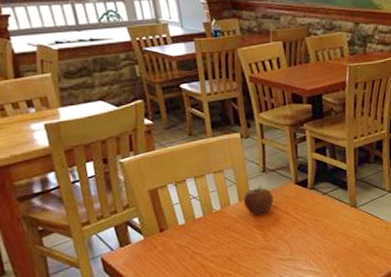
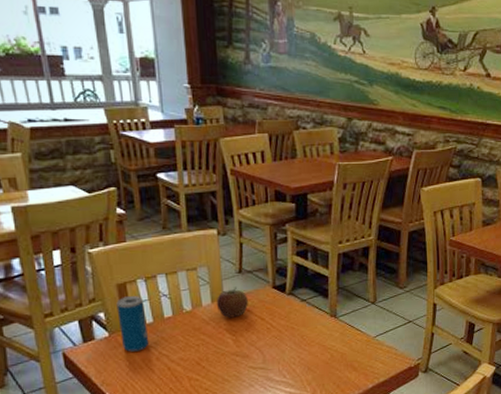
beverage can: none [149,200,183,253] -> present [116,296,149,352]

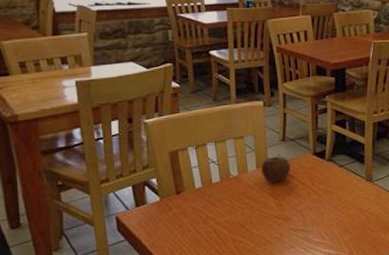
beverage can: present [116,296,149,352] -> none [168,163,198,216]

